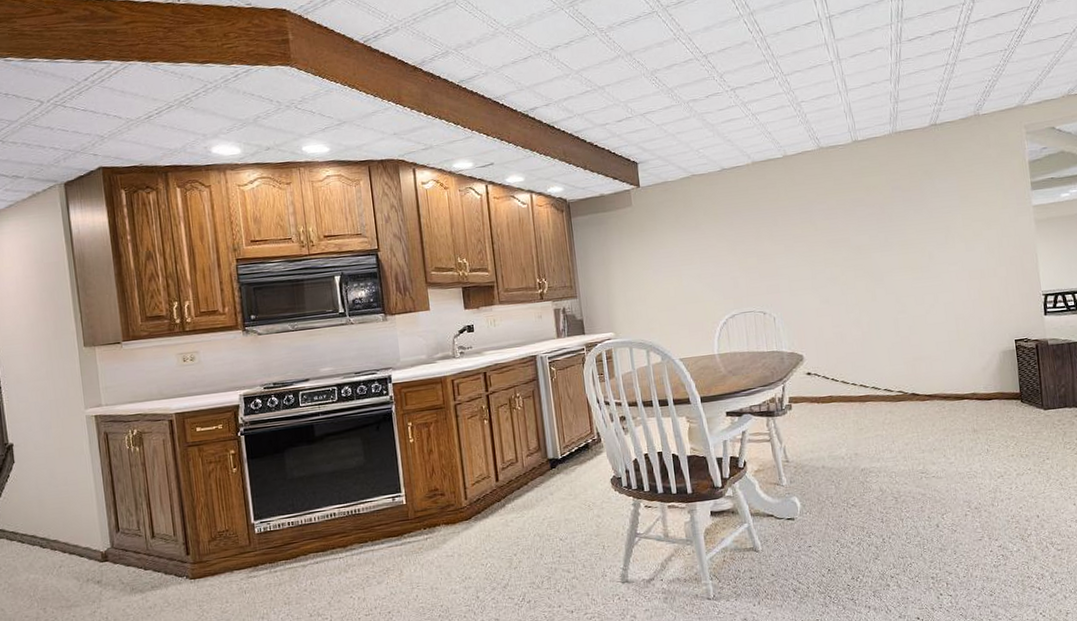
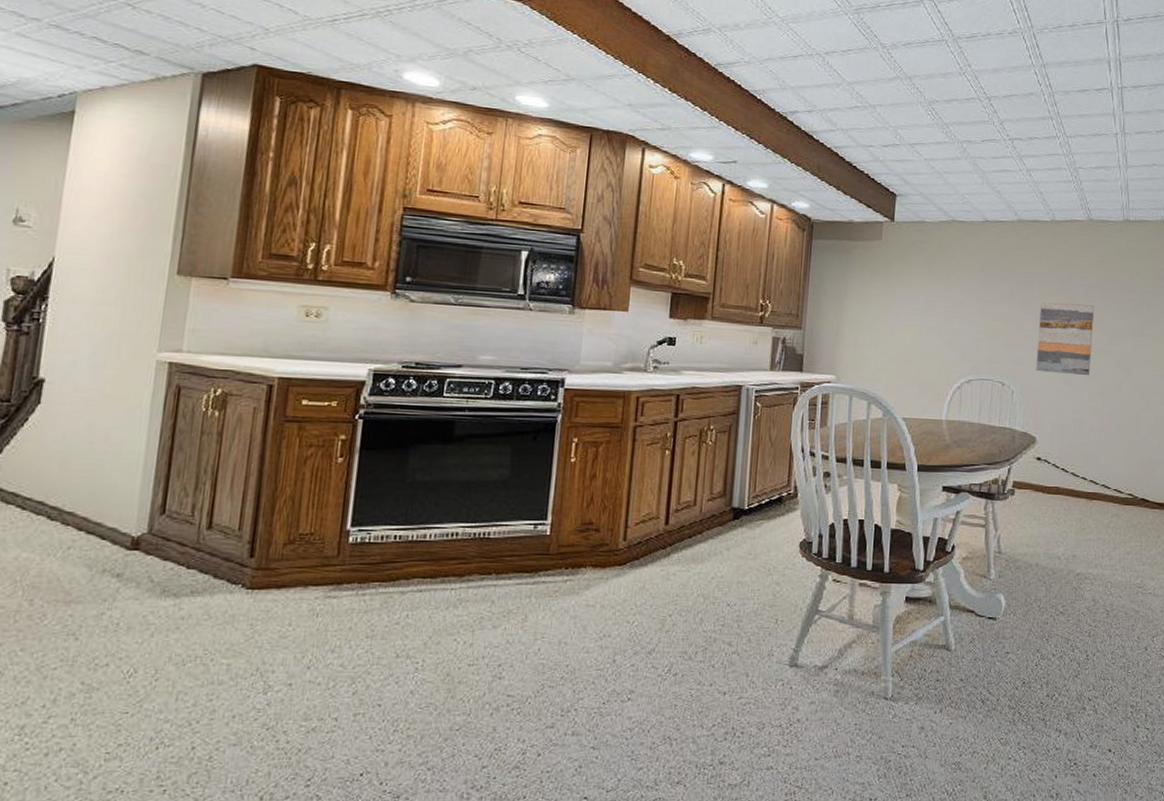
wall art: none [786,226,843,296] -> present [1036,302,1095,376]

